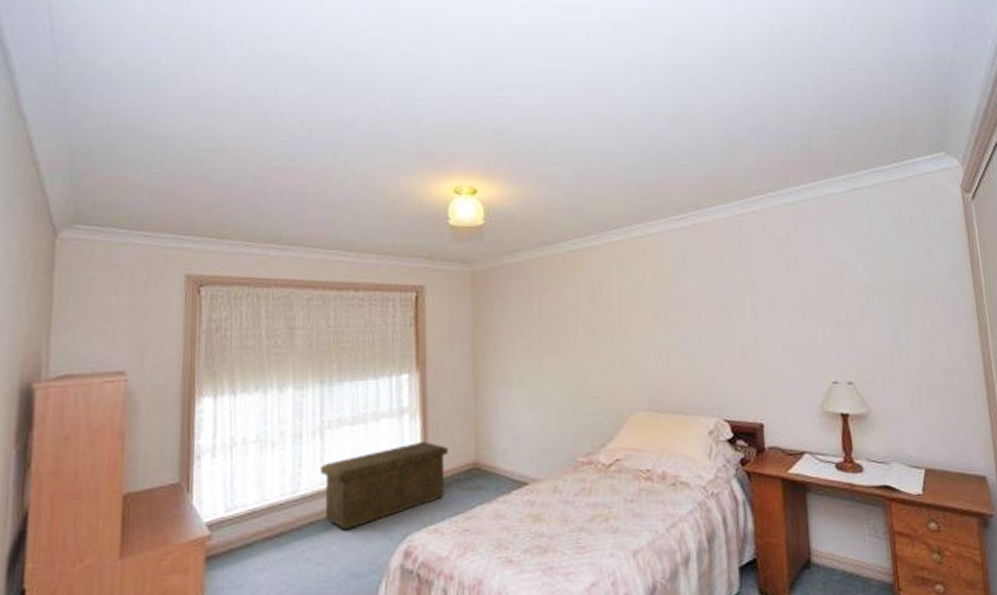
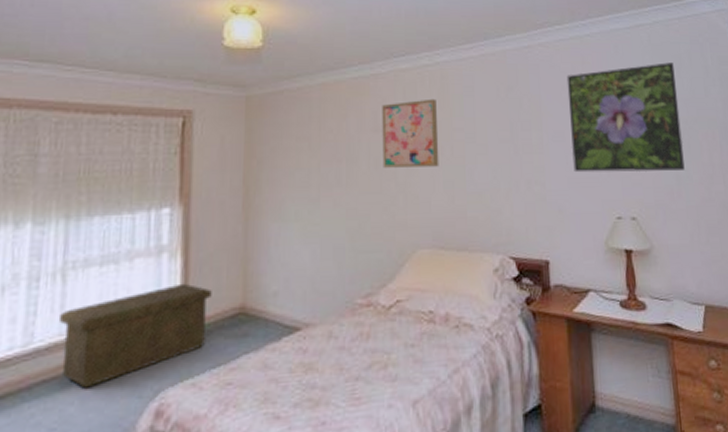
wall art: none [597,269,654,336] -> present [382,98,439,168]
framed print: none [780,226,905,338] -> present [566,62,685,173]

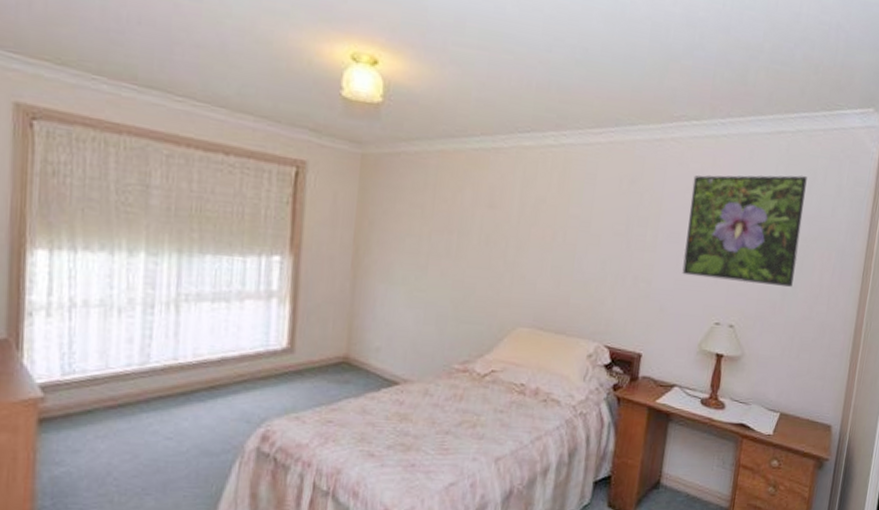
storage bench: present [58,283,212,389] -> none [172,328,318,408]
wall art: present [382,98,439,168] -> none [493,181,556,251]

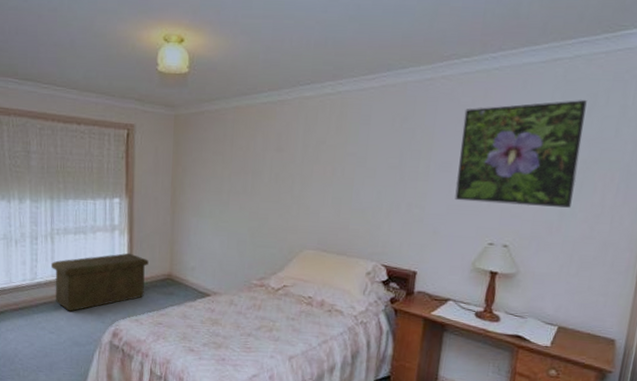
storage bench: none [172,328,318,408] -> present [50,253,149,312]

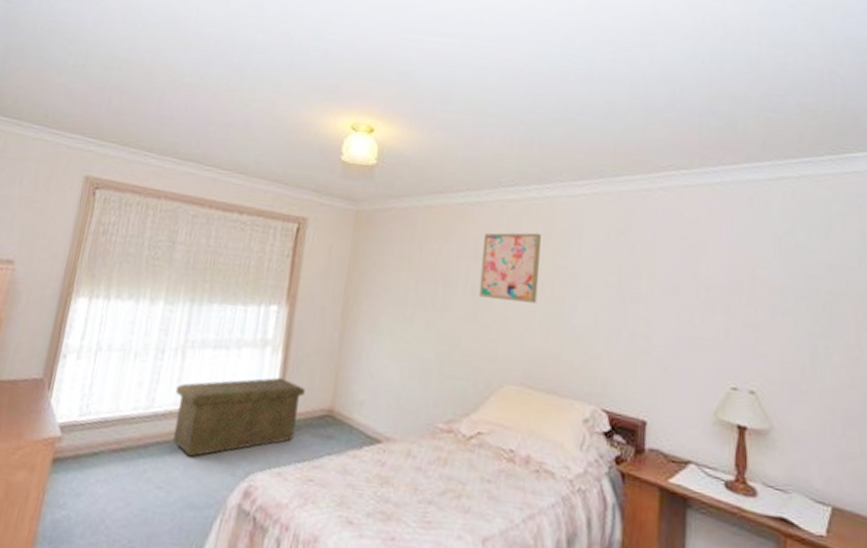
wall art: none [281,125,334,185] -> present [478,232,541,304]
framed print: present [455,100,587,208] -> none [685,222,824,348]

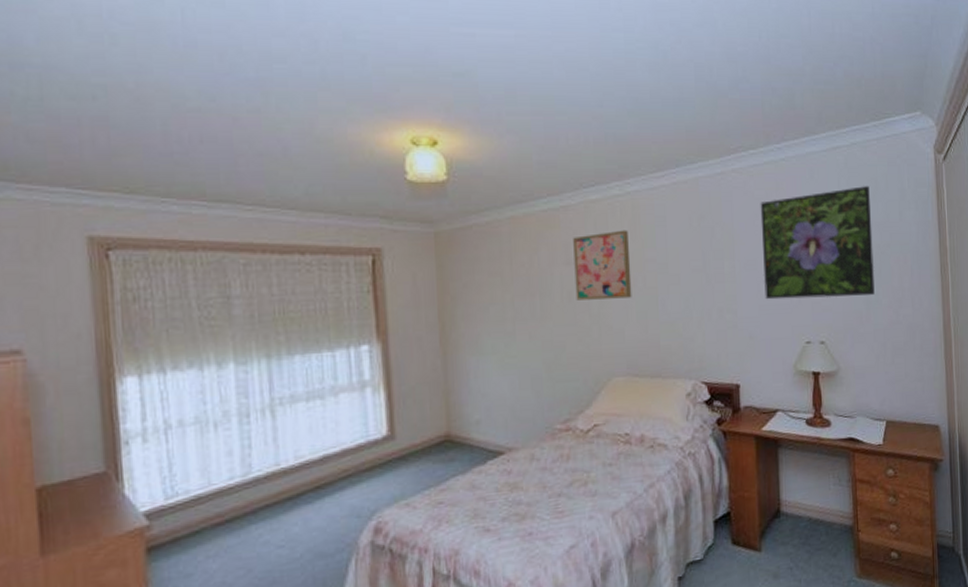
storage bench: present [172,377,305,457] -> none [272,414,417,511]
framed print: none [685,222,824,348] -> present [760,186,875,300]

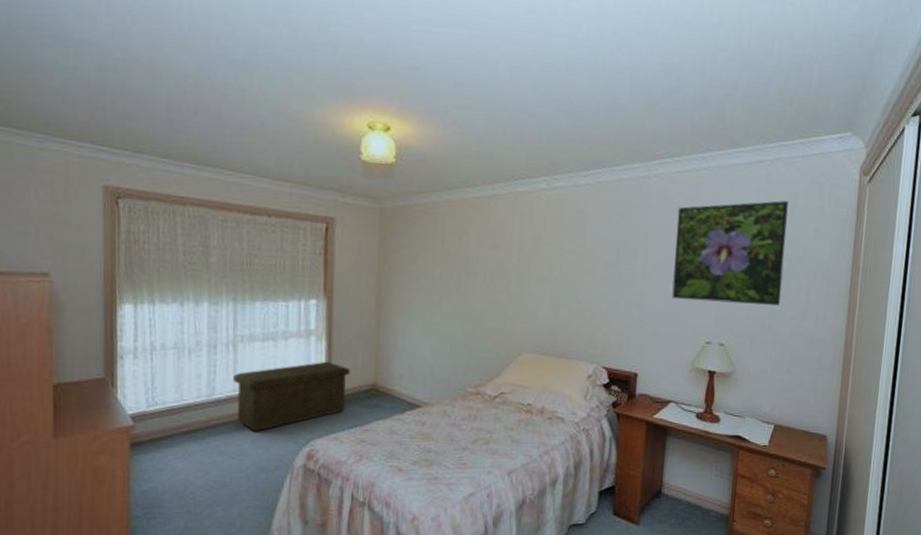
storage bench: none [272,414,417,511] -> present [232,361,350,432]
wall art: present [573,230,632,300] -> none [497,221,551,284]

